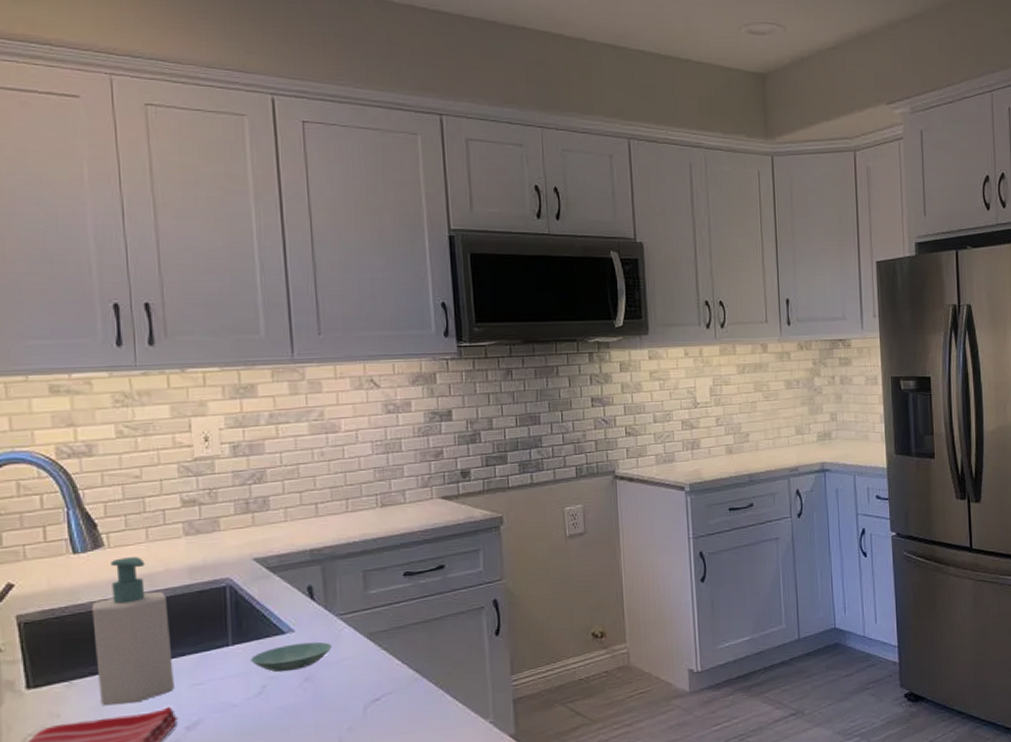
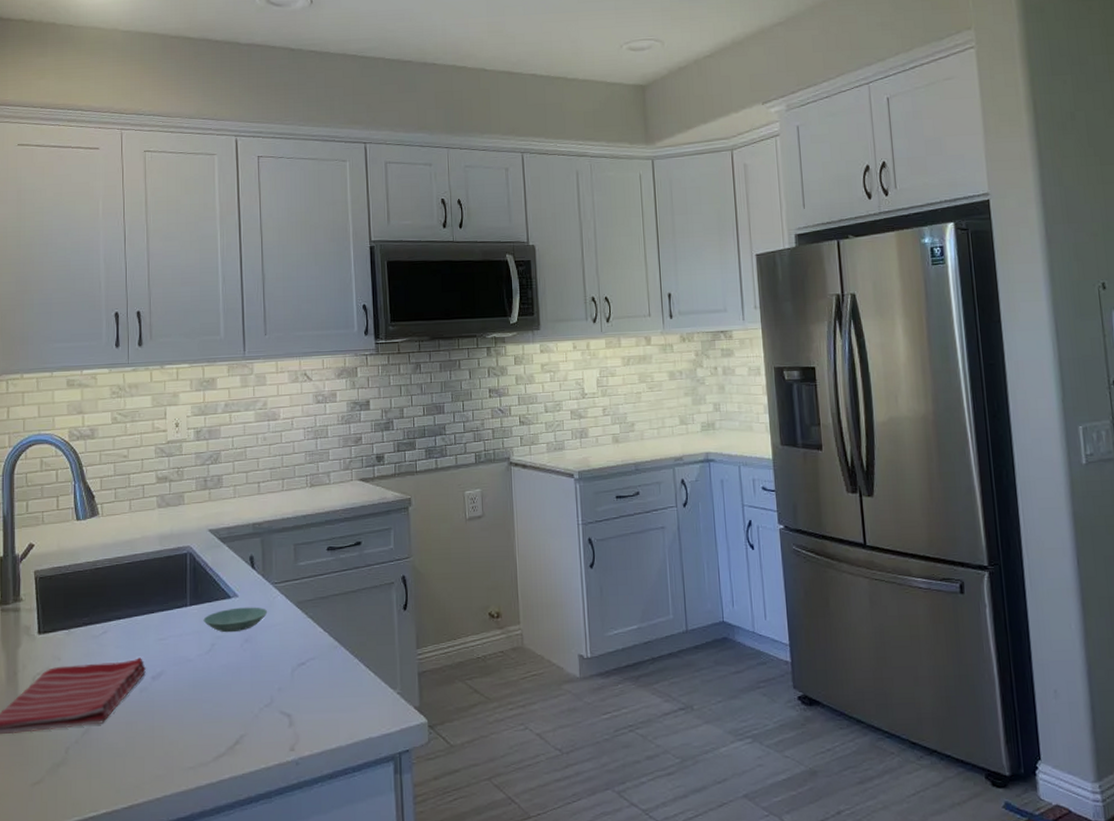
soap bottle: present [91,557,174,705] -> none [87,525,145,652]

